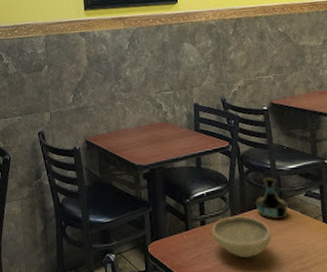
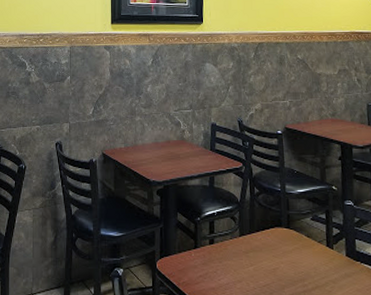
bowl: present [212,215,272,259] -> none [220,236,277,279]
tequila bottle: present [256,176,289,221] -> none [264,199,295,242]

